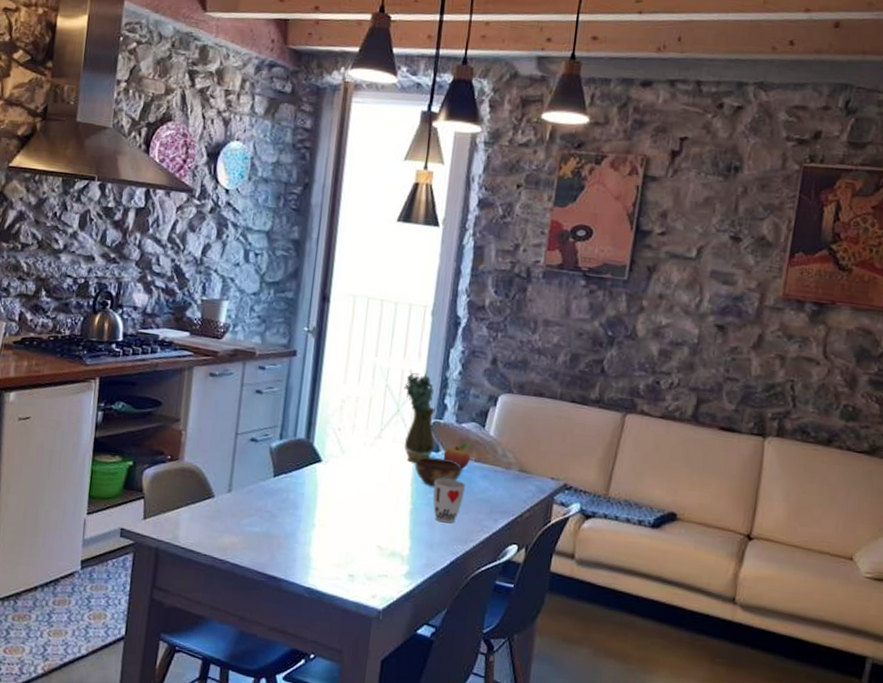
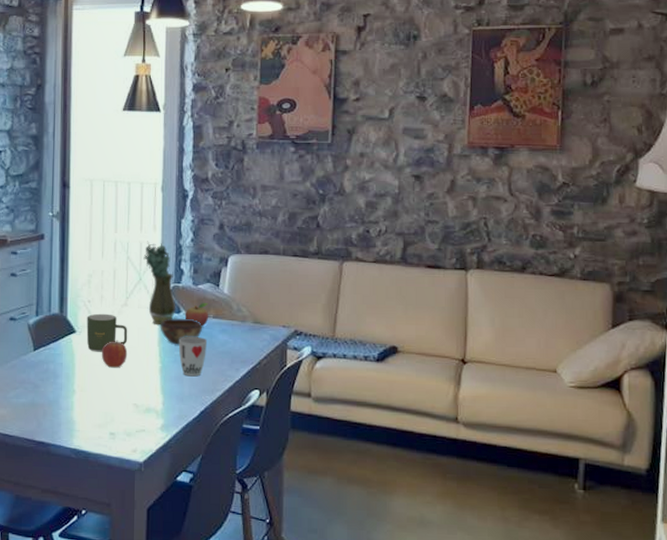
mug: none [333,443,379,486] -> present [86,313,128,352]
fruit: none [347,474,377,505] -> present [101,340,128,368]

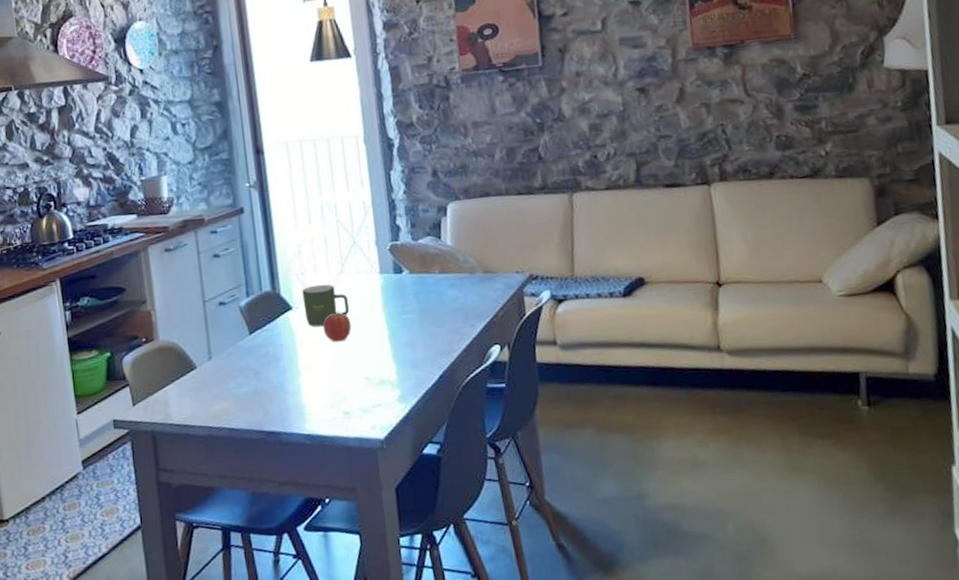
vase: present [143,241,176,326] -> none [354,199,398,290]
decorative bowl: present [160,318,202,344] -> none [382,277,429,307]
cup: present [178,336,206,377] -> none [404,296,437,340]
fruit: present [184,302,209,327] -> none [407,257,435,285]

